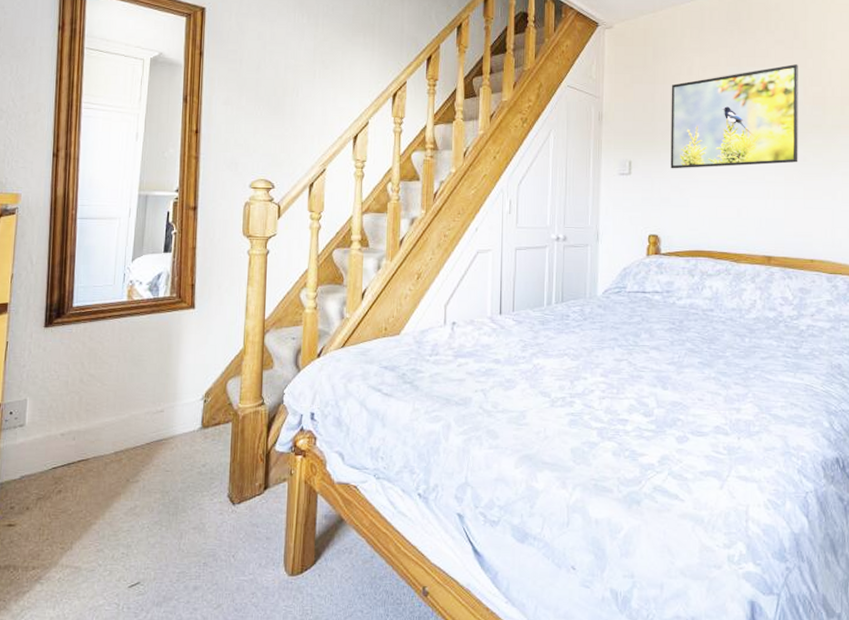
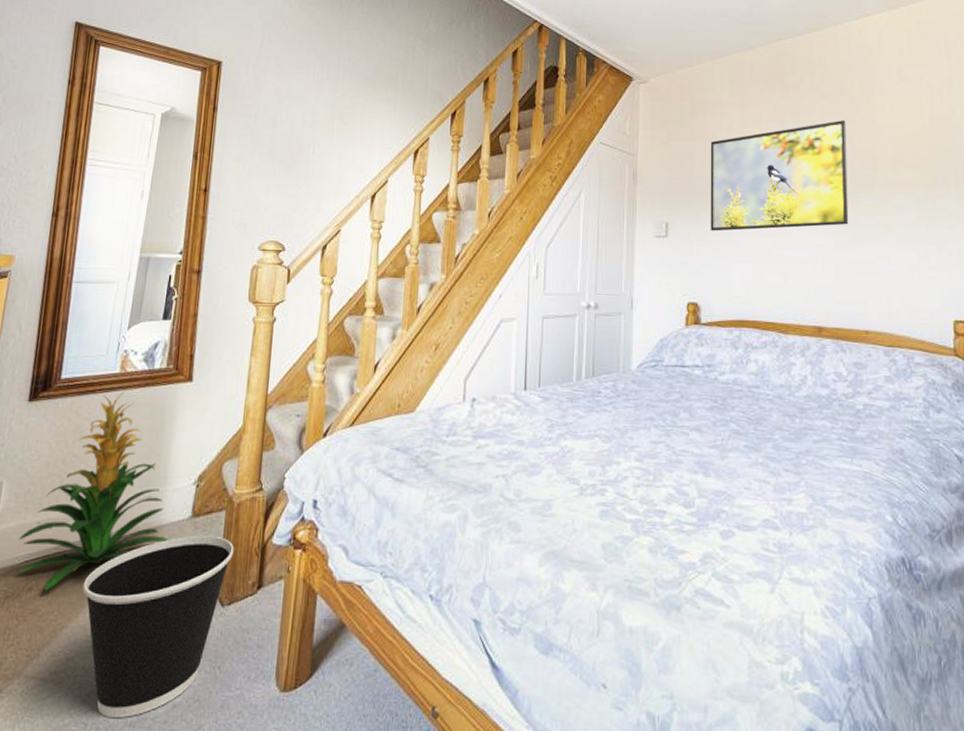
indoor plant: none [45,318,182,493] -> present [15,391,169,591]
wastebasket: none [107,444,241,600] -> present [82,535,234,719]

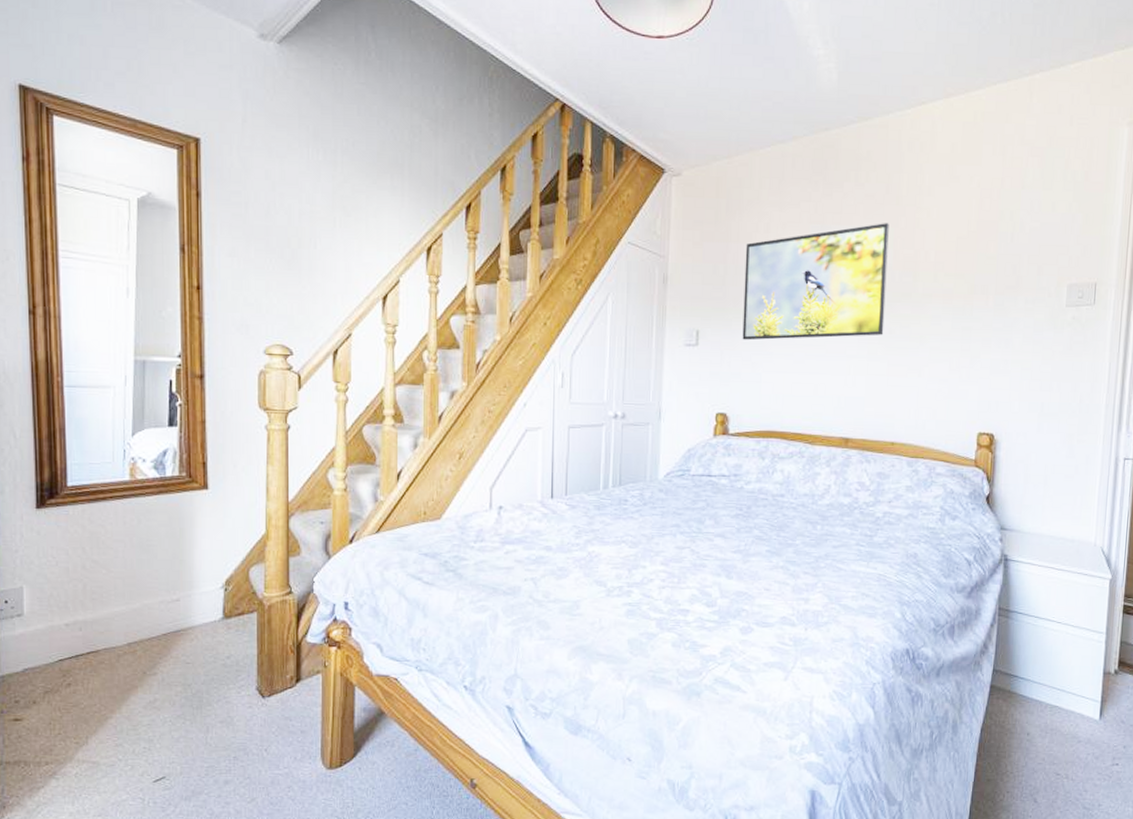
indoor plant: present [15,391,169,591] -> none [49,499,203,686]
wastebasket: present [82,535,234,719] -> none [121,635,269,794]

